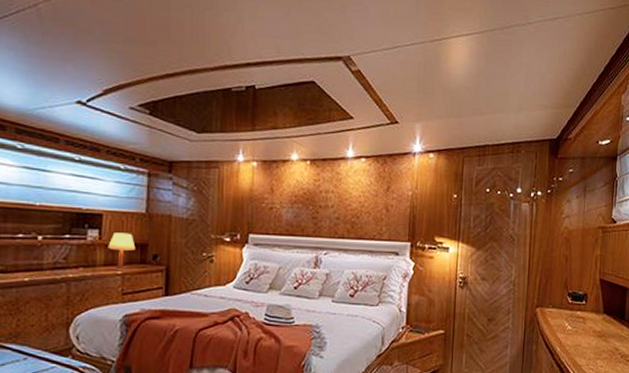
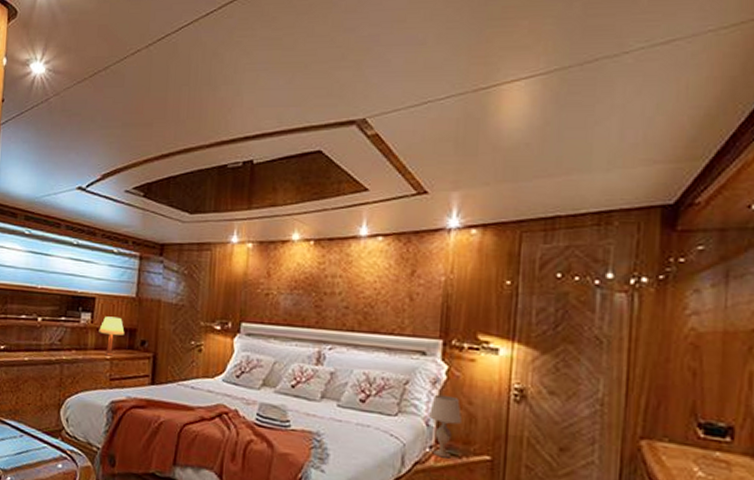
table lamp: none [401,286,425,335] -> present [429,394,463,459]

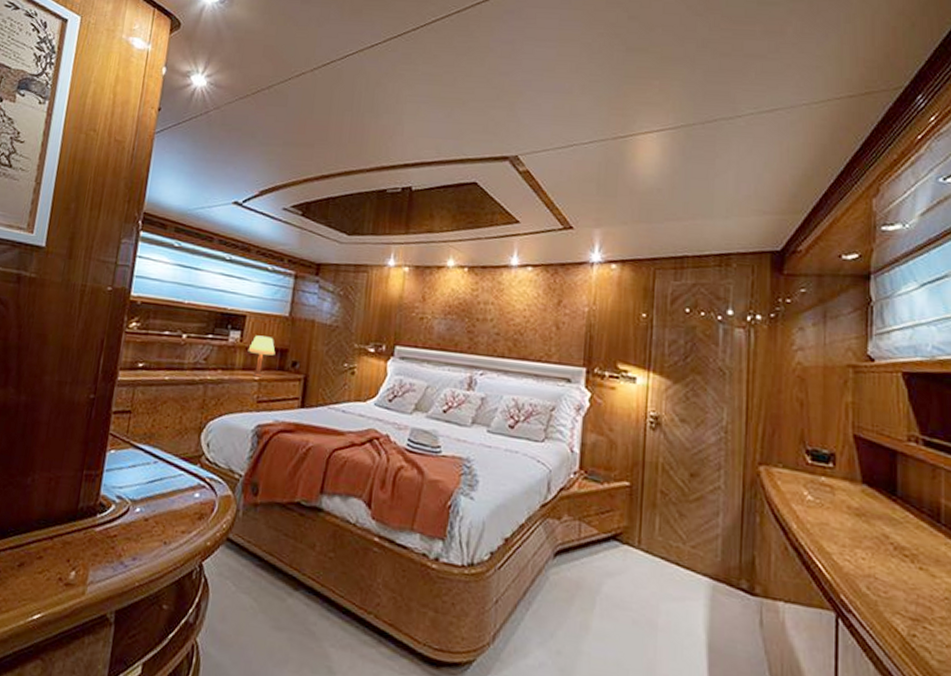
table lamp: present [429,394,463,459] -> none [573,421,604,485]

